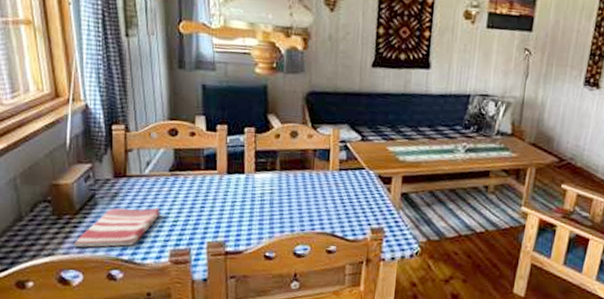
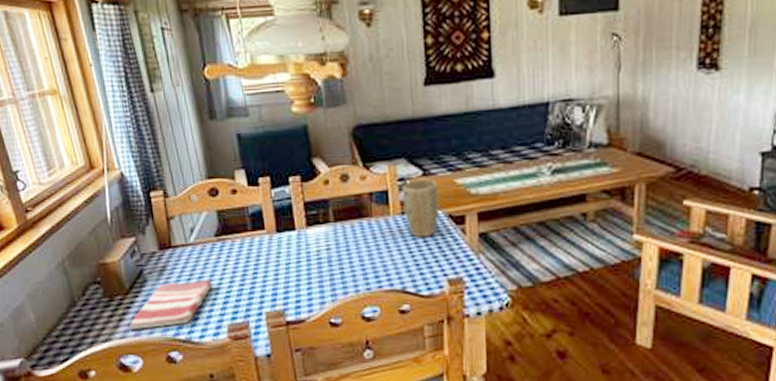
plant pot: none [341,143,373,192] -> present [402,179,439,238]

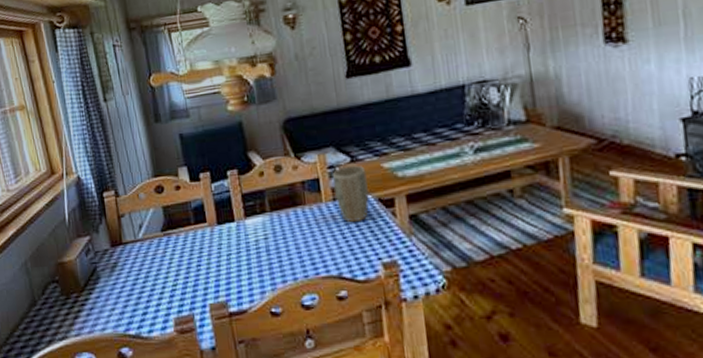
dish towel: present [129,279,212,329] -> none [83,273,159,326]

